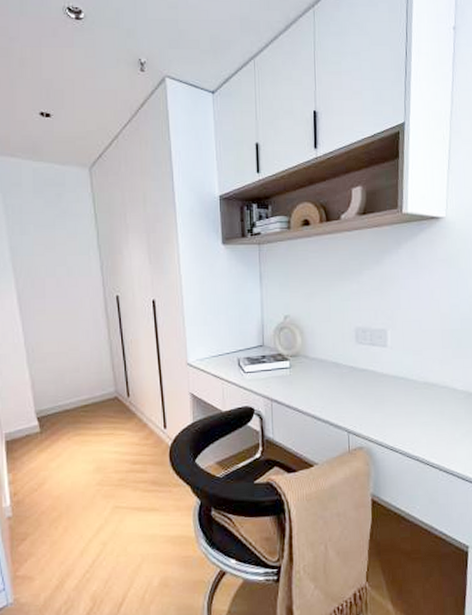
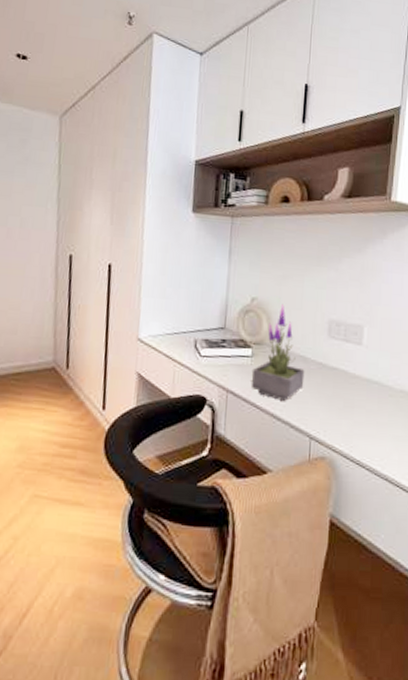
potted plant: none [291,318,339,403] -> present [250,303,305,401]

